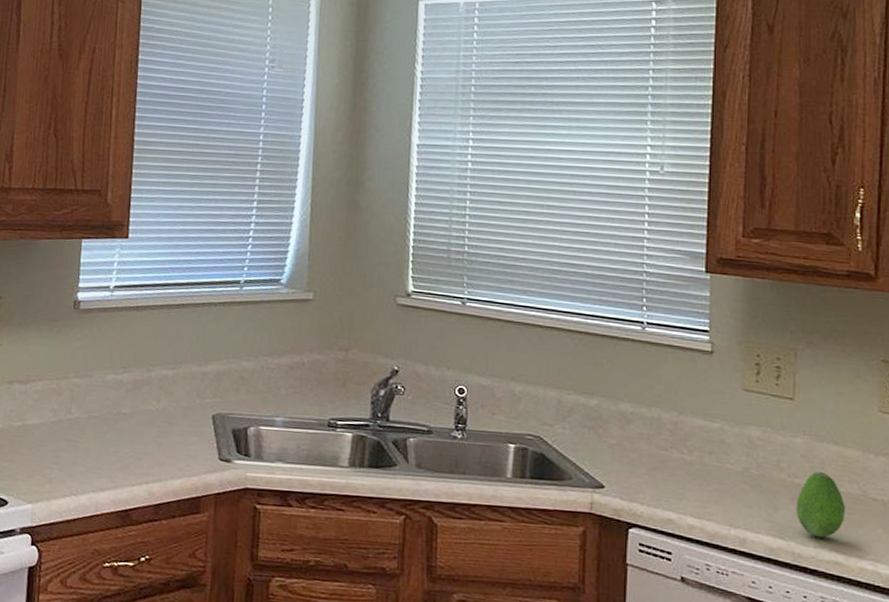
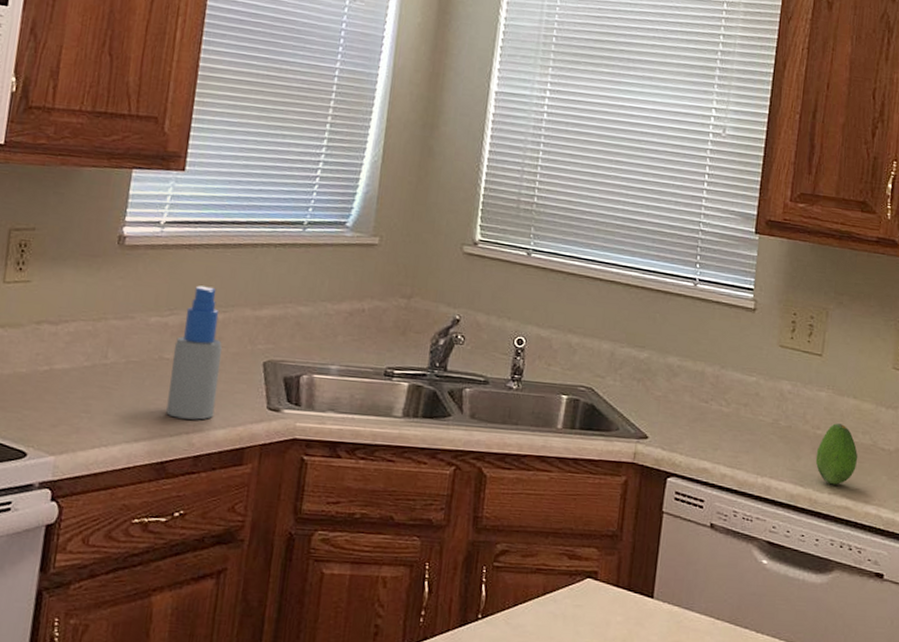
spray bottle: none [127,344,174,471] -> present [166,285,223,420]

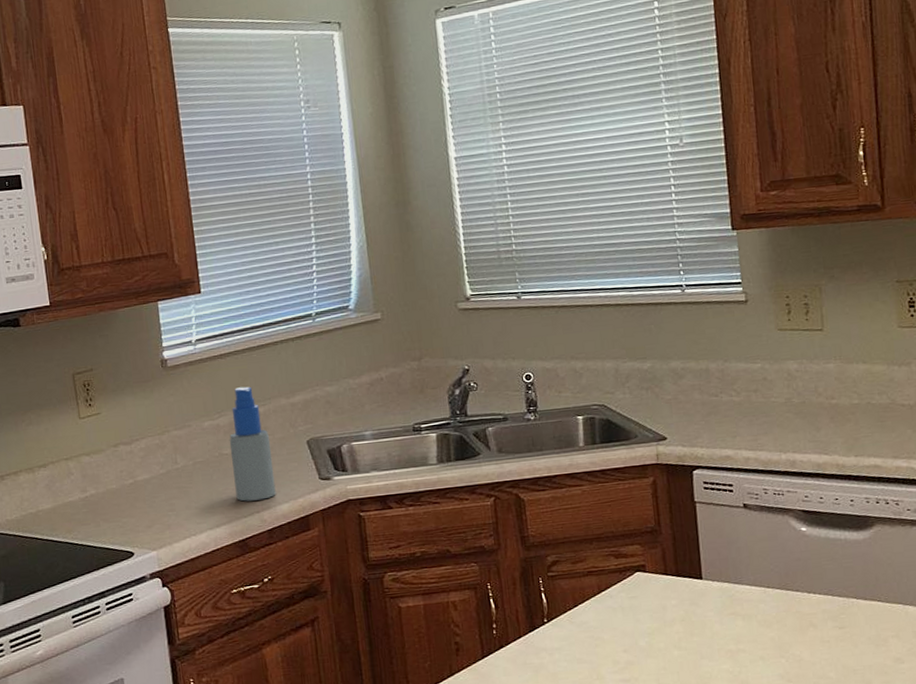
fruit: present [815,423,858,485] -> none [834,389,879,448]

